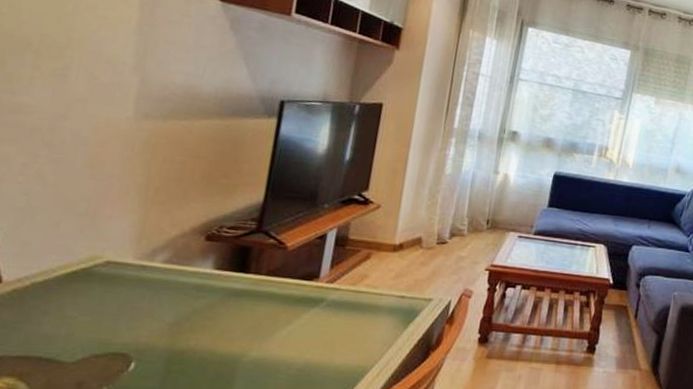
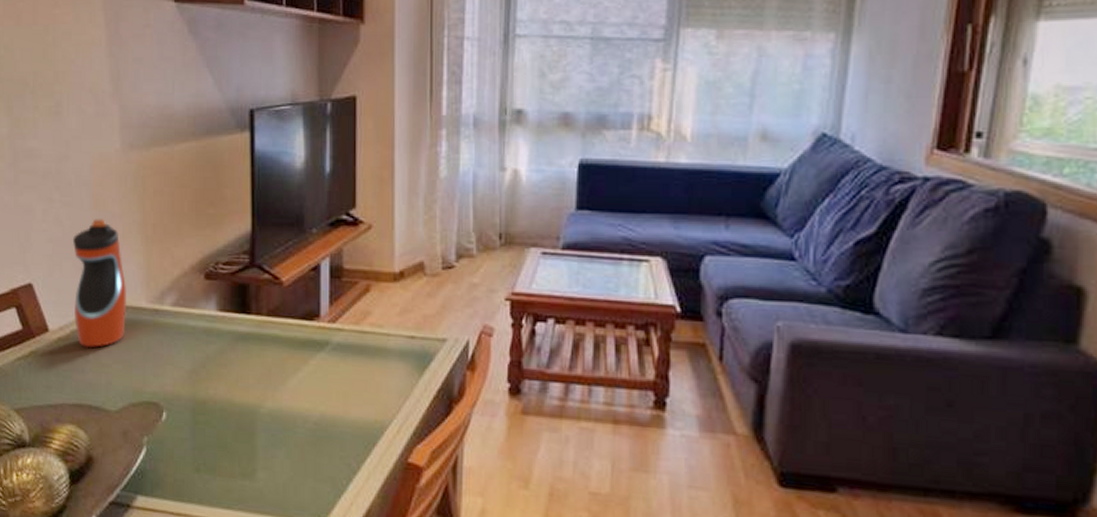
water bottle: none [37,177,114,300] -> present [73,219,126,348]

